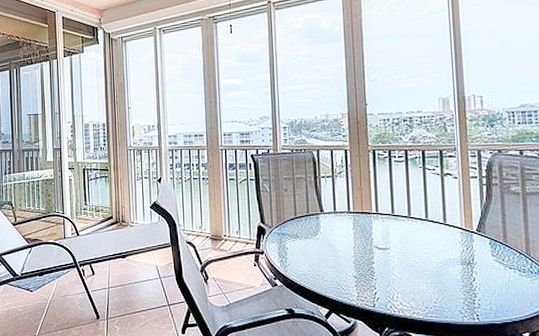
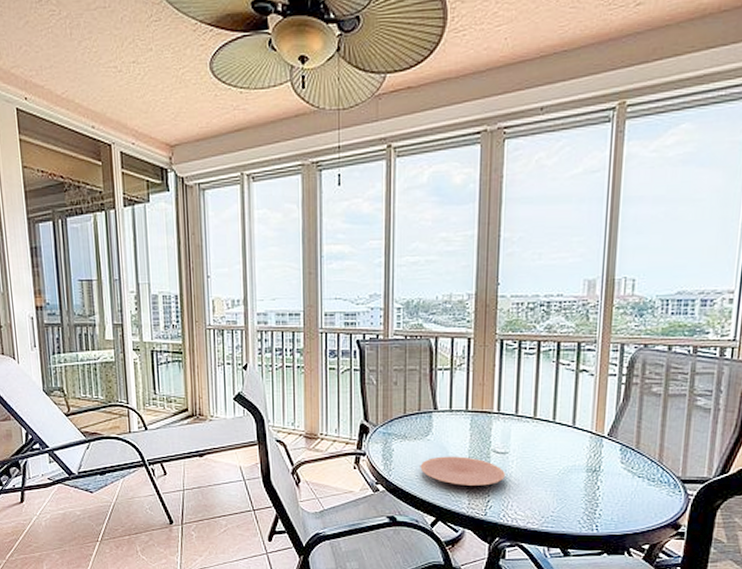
plate: none [312,253,388,279] -> present [420,456,505,486]

